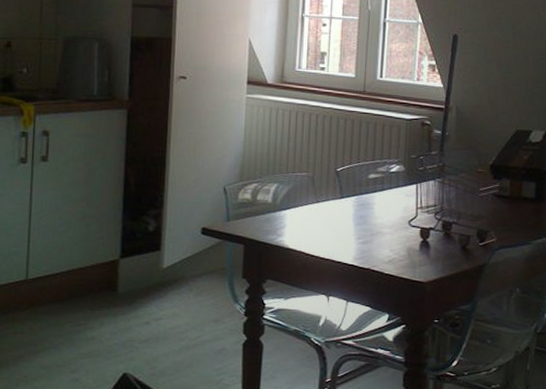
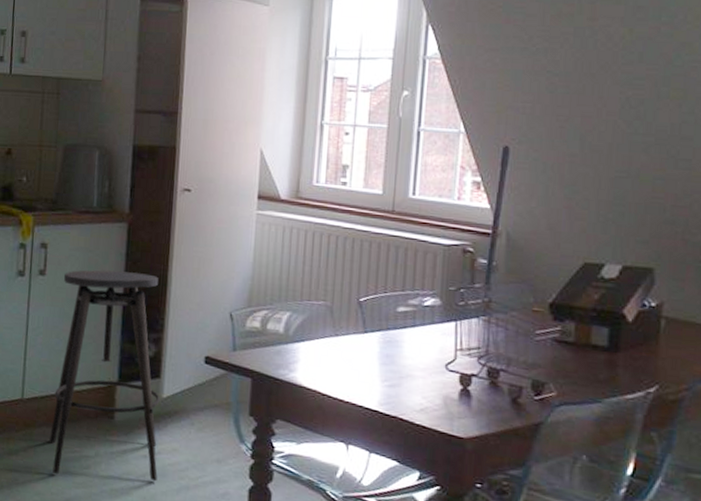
stool: none [54,153,161,348] -> present [48,270,160,482]

